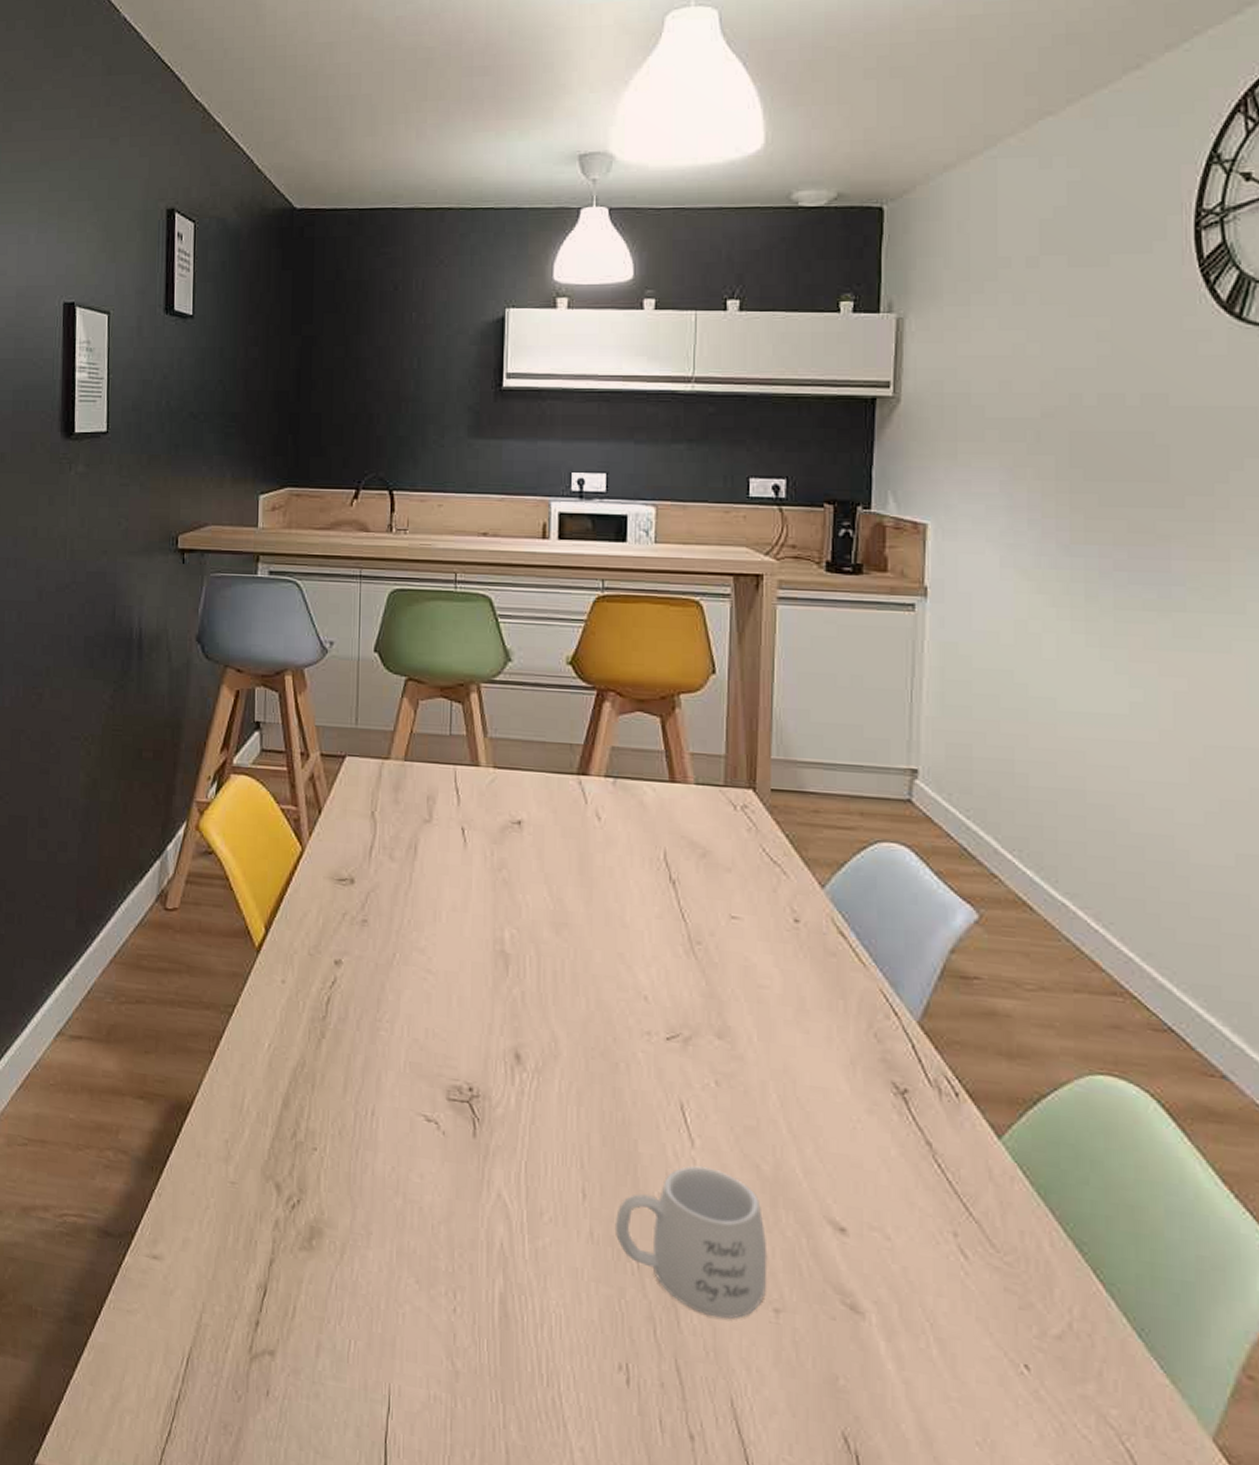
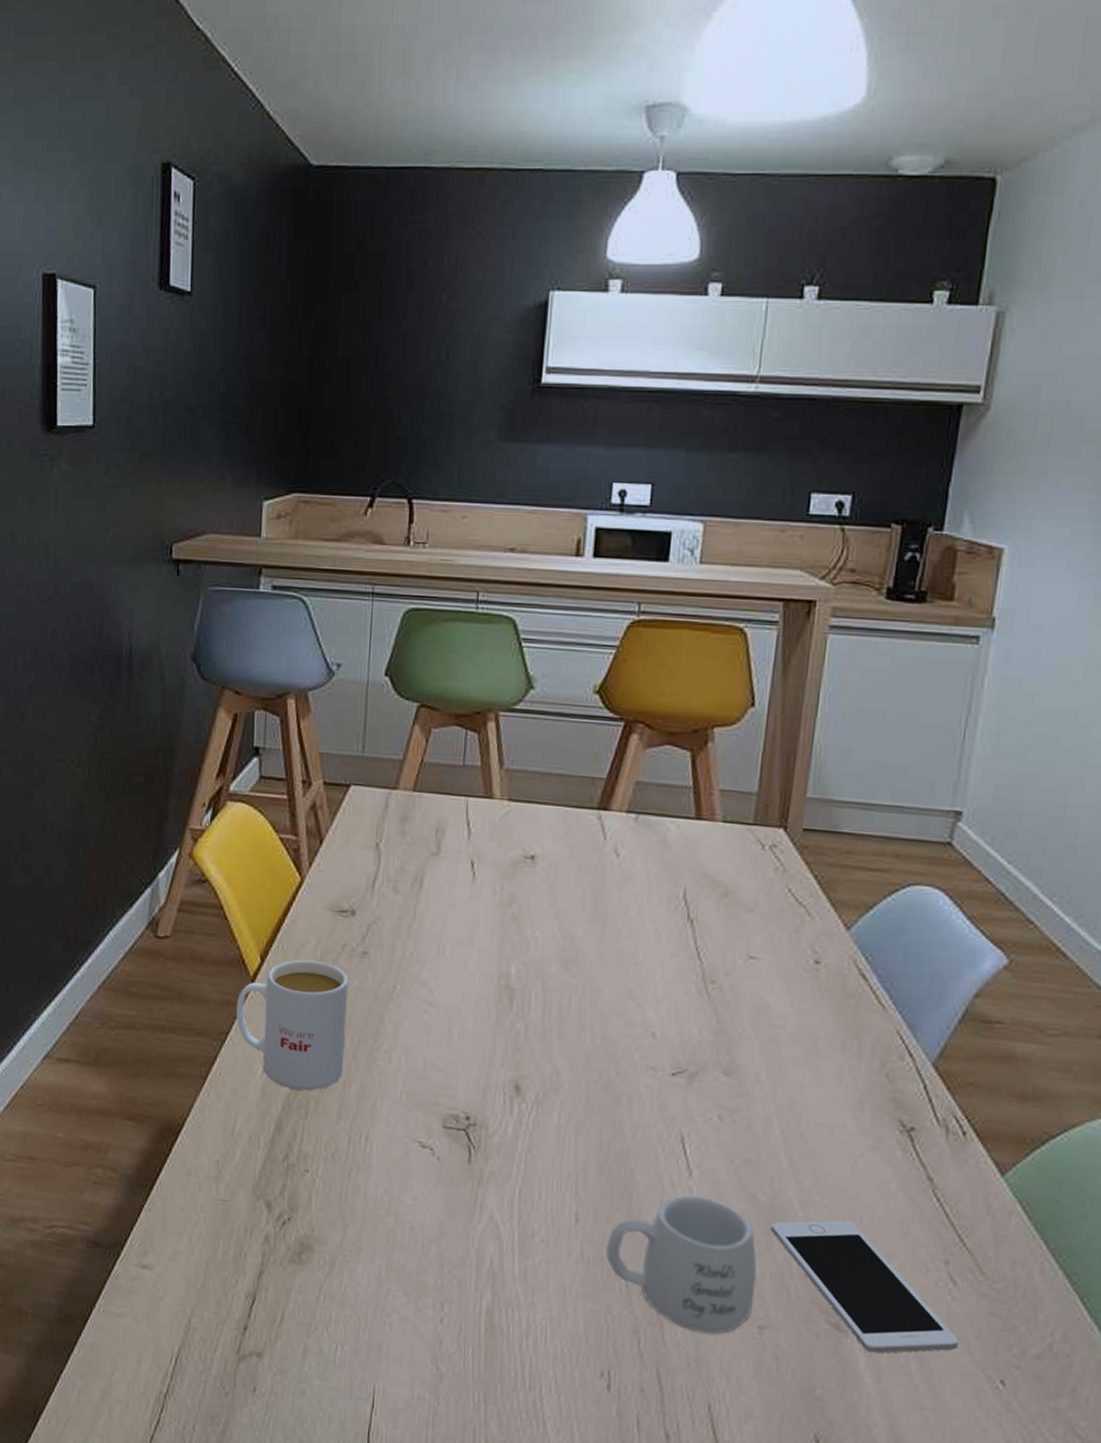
mug: none [243,929,350,1064] -> present [236,959,349,1091]
cell phone: none [776,1190,977,1337] -> present [770,1220,959,1354]

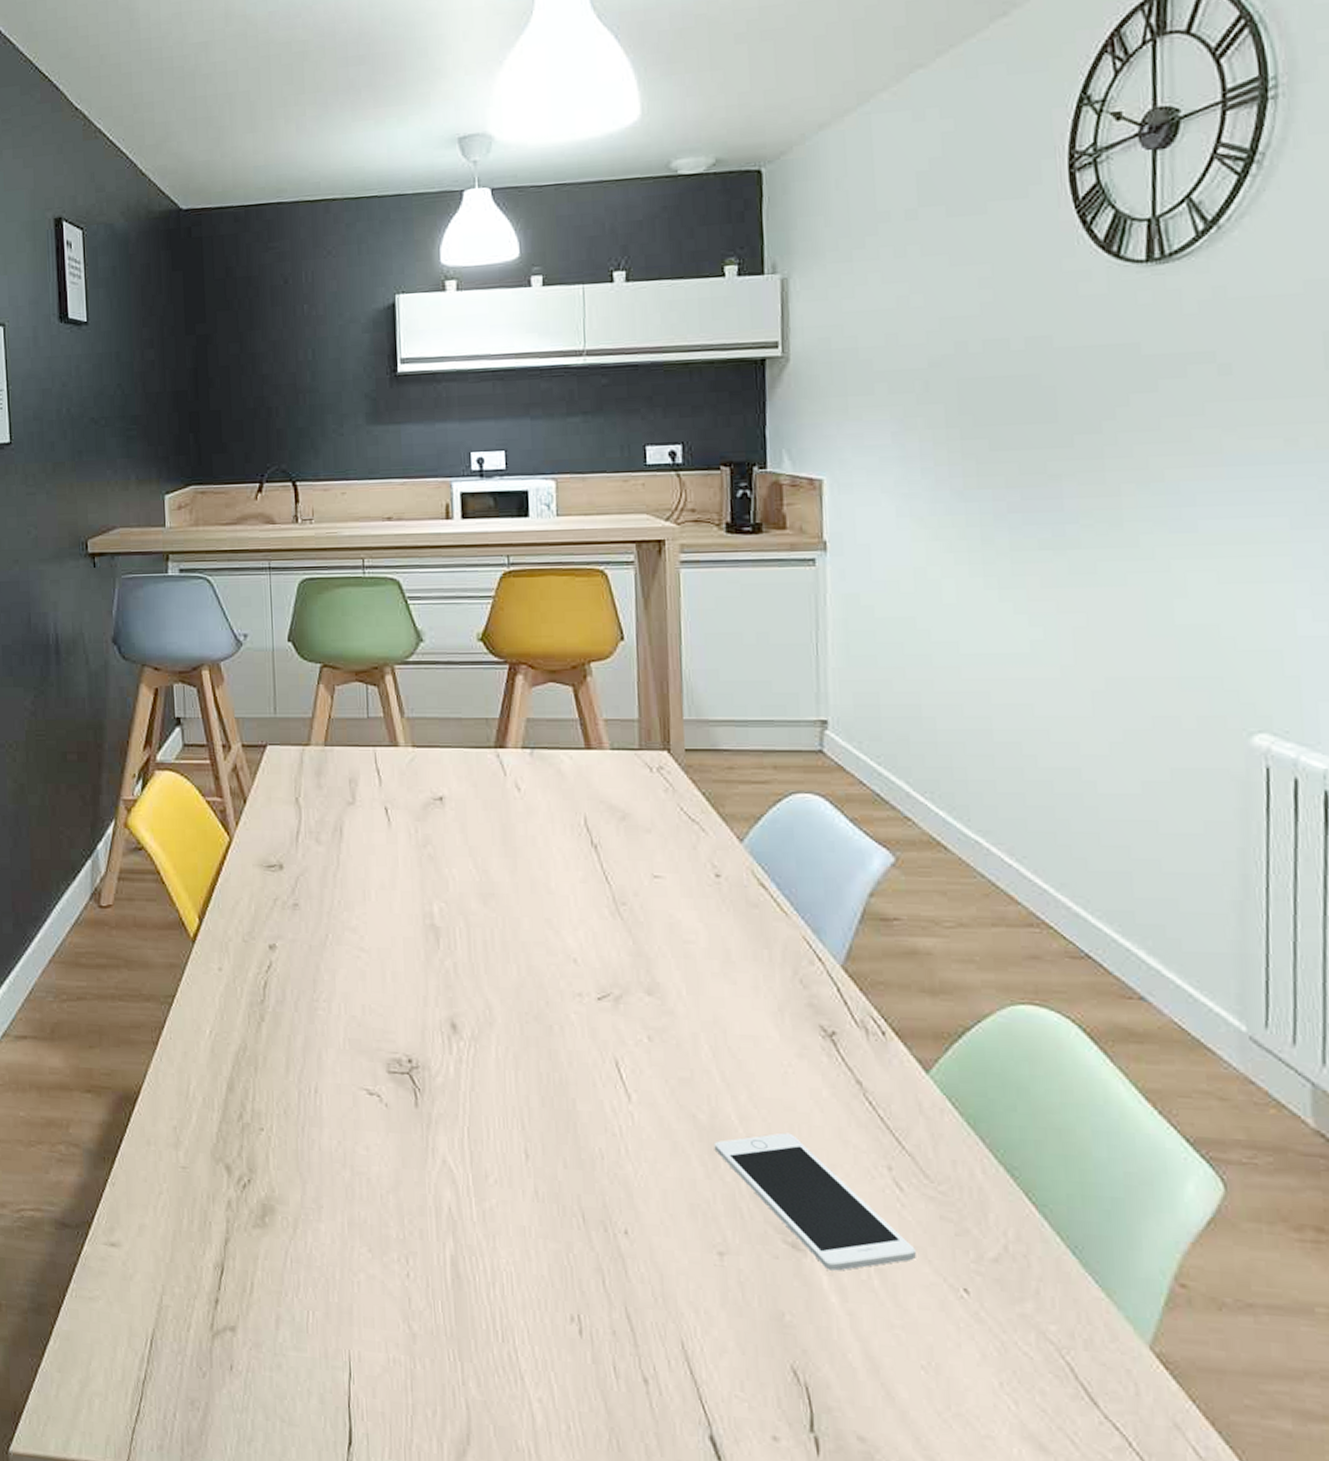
mug: present [236,959,349,1091] -> none [180,916,287,1047]
mug: present [606,1194,757,1334] -> none [559,1119,709,1265]

